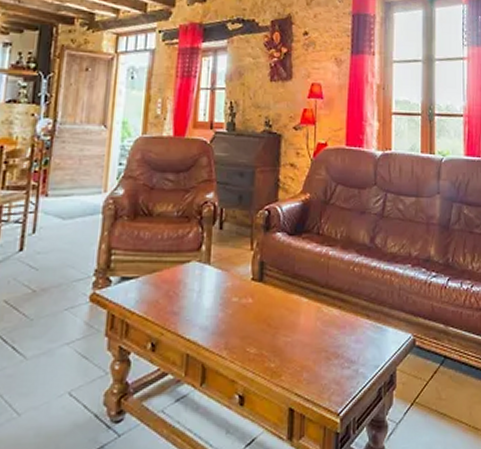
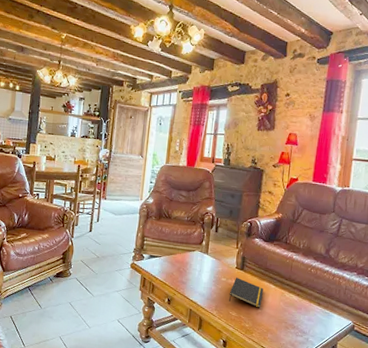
notepad: none [244,294,292,336] -> present [229,278,263,308]

